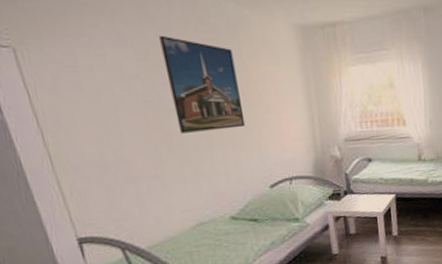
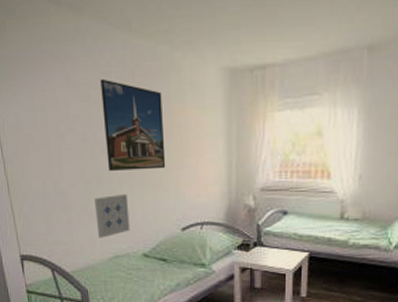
wall art: none [167,157,213,207] -> present [94,195,130,238]

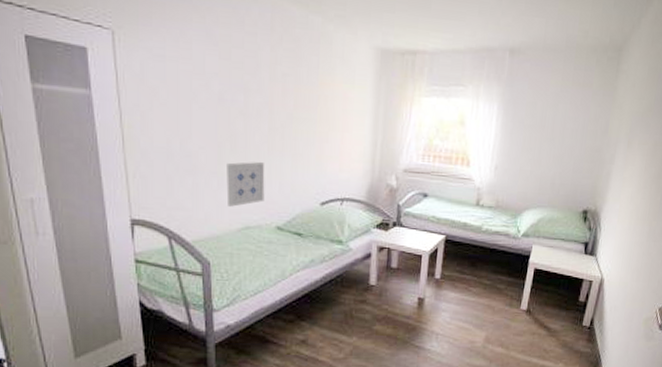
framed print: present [100,78,166,171] -> none [244,38,310,140]

